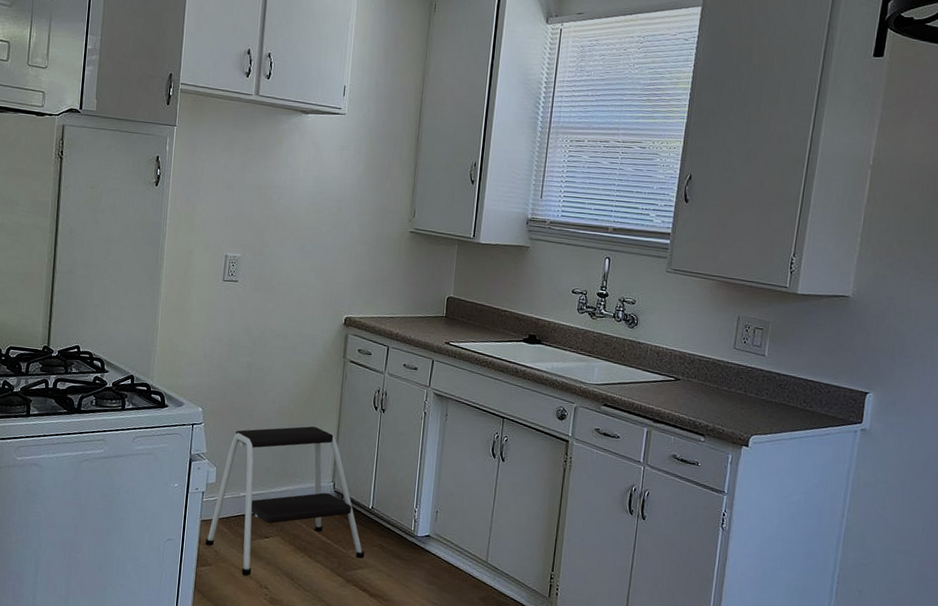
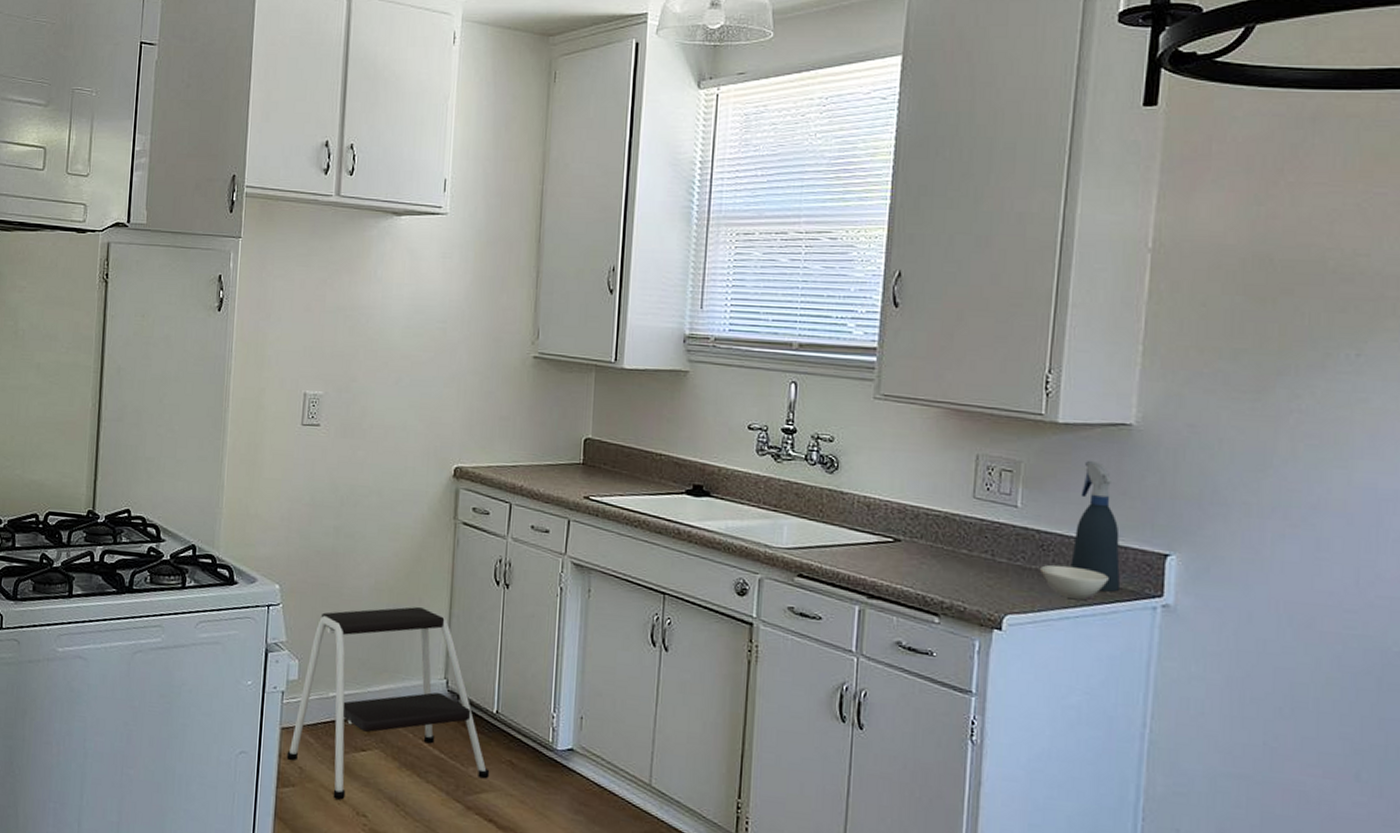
bowl: none [778,399,826,425] -> present [1040,565,1109,600]
spray bottle: none [799,322,835,420] -> present [1070,460,1121,592]

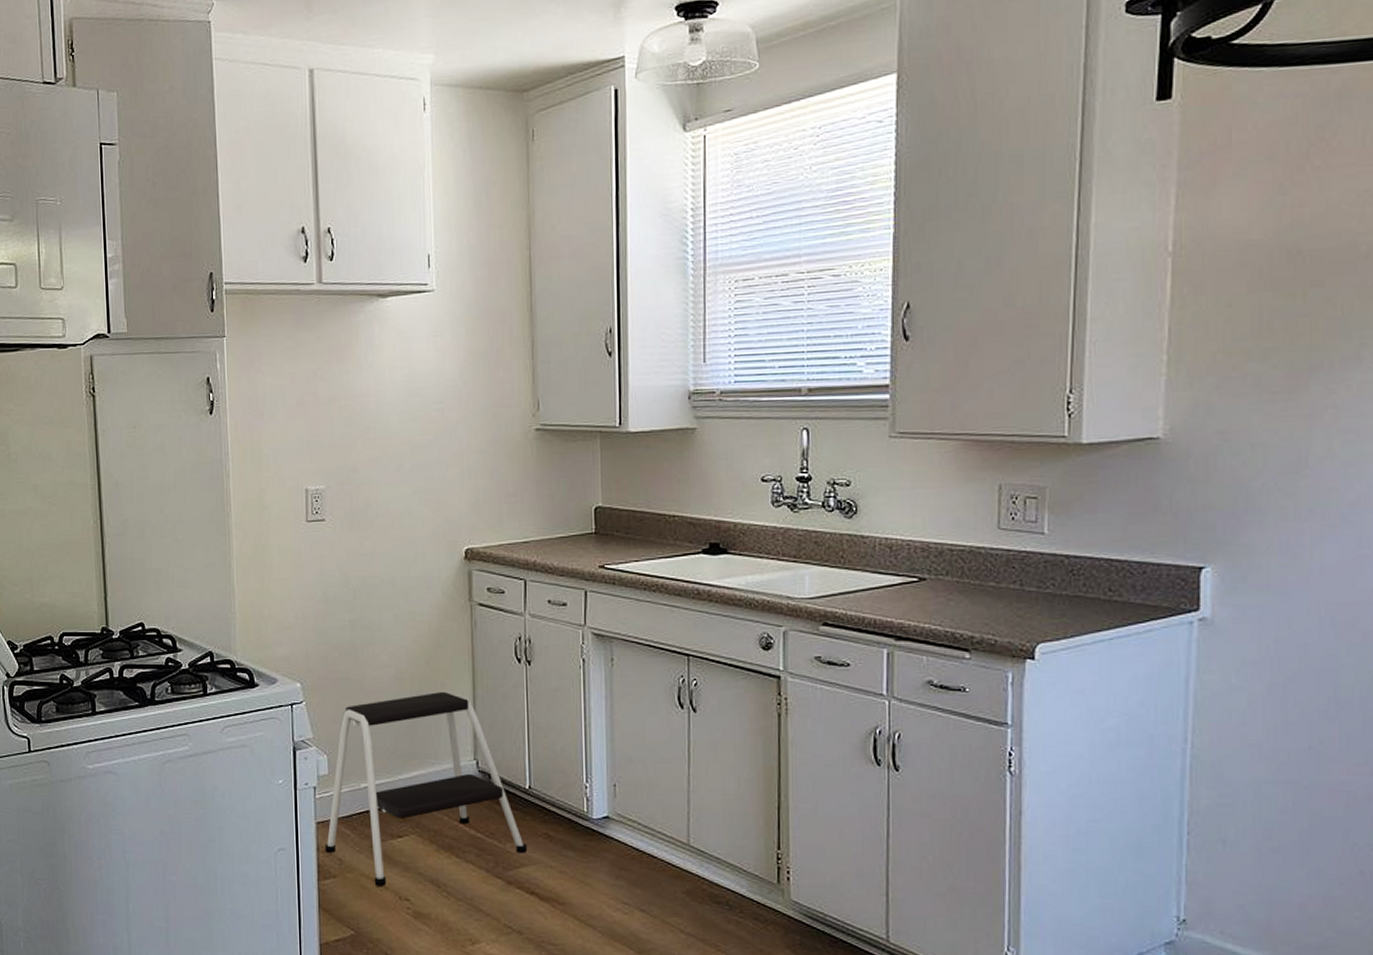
bowl: present [1040,565,1109,600] -> none [1072,588,1142,622]
spray bottle: present [1070,460,1121,592] -> none [1102,478,1155,610]

